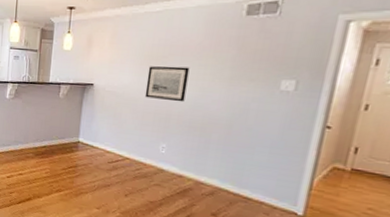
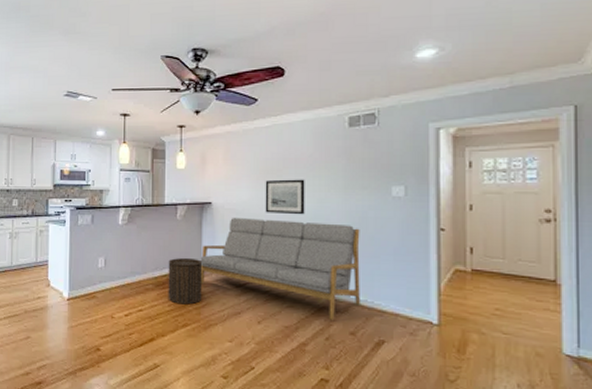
stool: none [45,132,80,174] -> present [168,257,203,305]
sofa: none [76,100,239,201] -> present [200,218,360,320]

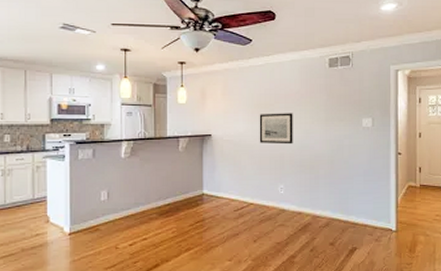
stool: present [168,257,203,305] -> none [171,186,204,230]
sofa: present [200,218,360,320] -> none [201,148,338,234]

